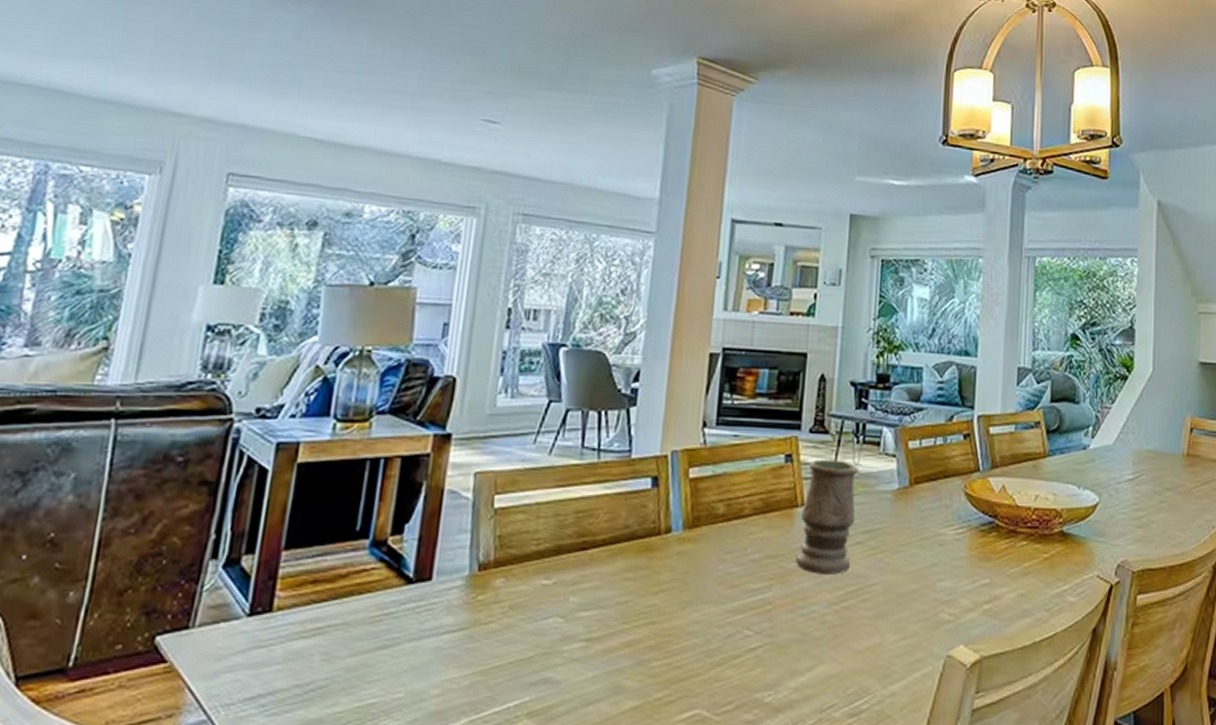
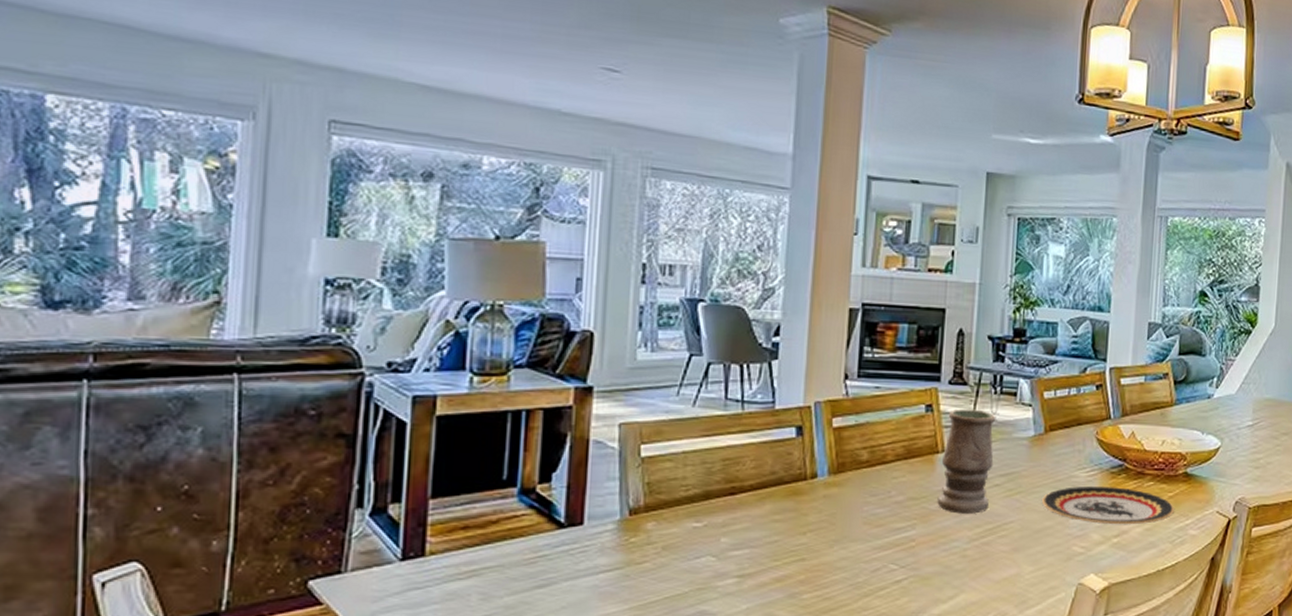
plate: none [906,545,1051,590] -> present [1041,485,1175,525]

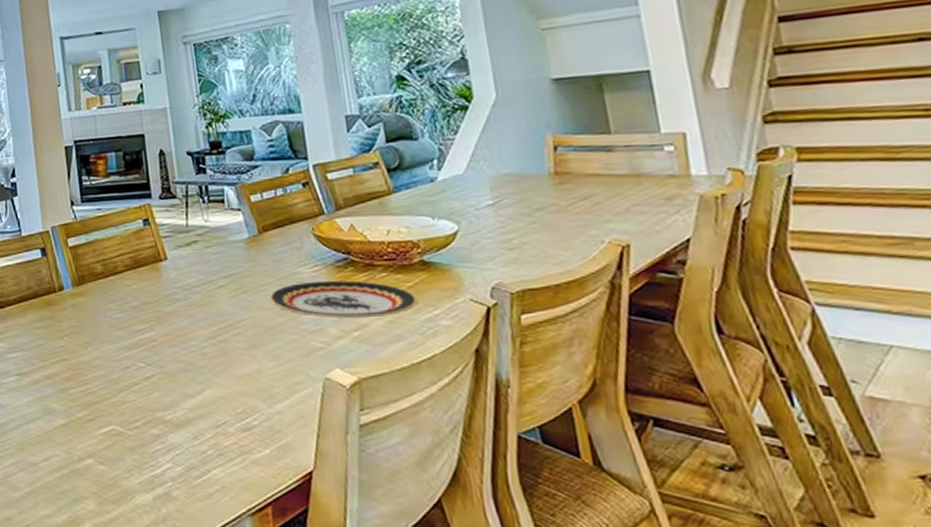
vase: present [937,408,996,514] -> none [165,219,218,315]

